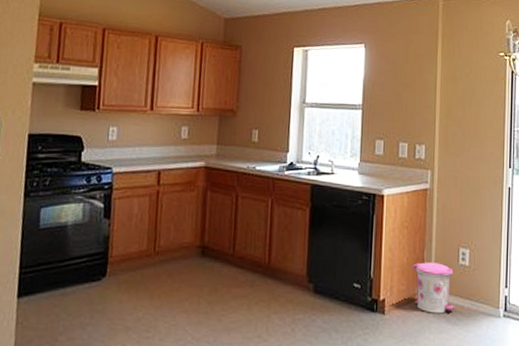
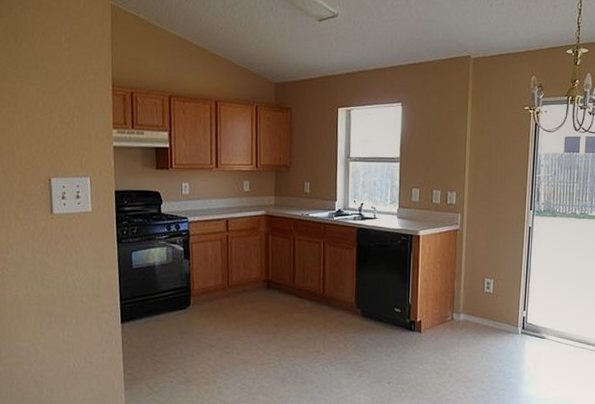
trash can: present [411,262,455,314] -> none [444,290,480,332]

